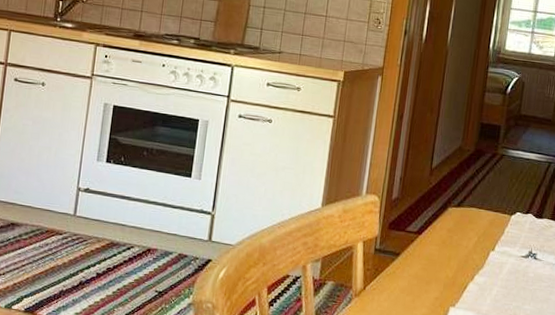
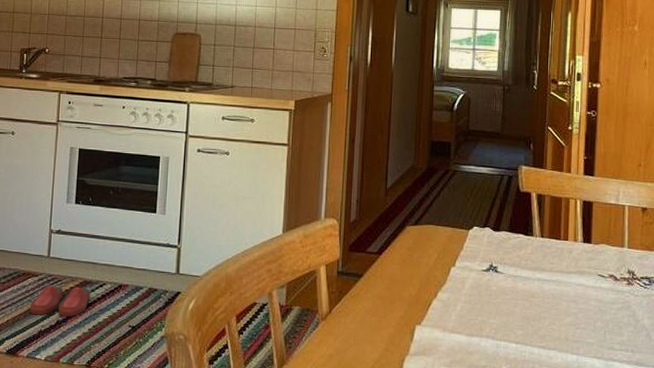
slippers: none [51,244,118,279] -> present [30,285,91,317]

